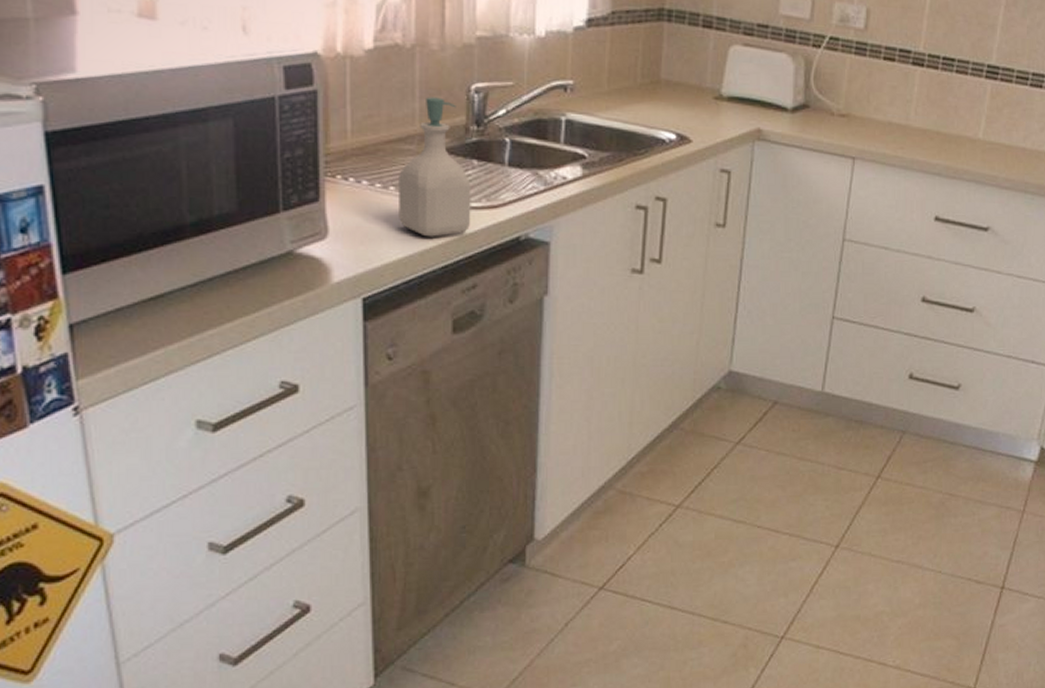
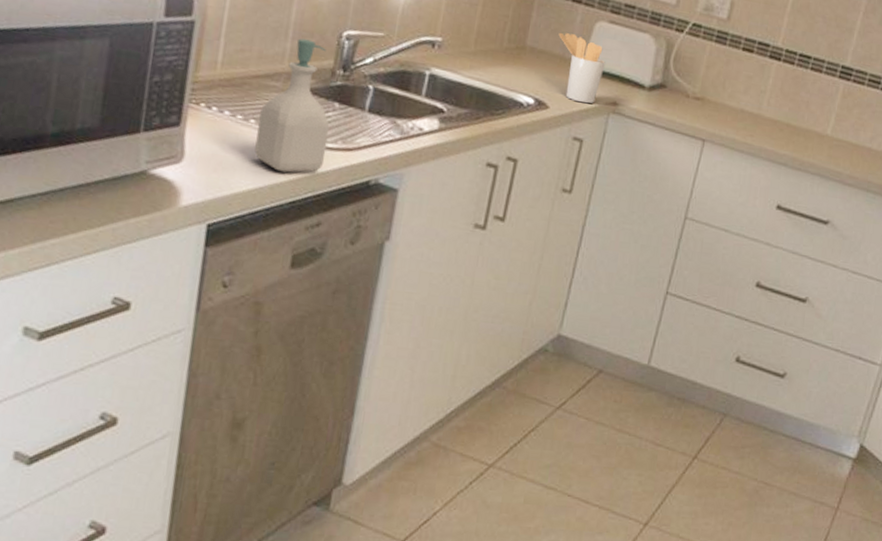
utensil holder: none [692,61,744,133] -> present [558,32,606,104]

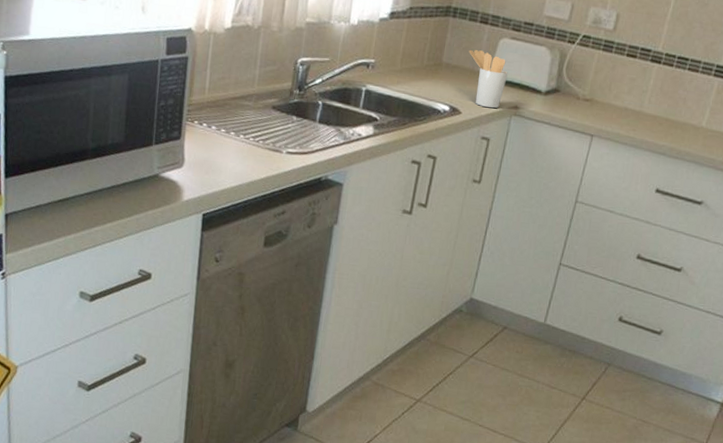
soap bottle: present [254,38,330,173] -> none [235,66,290,173]

